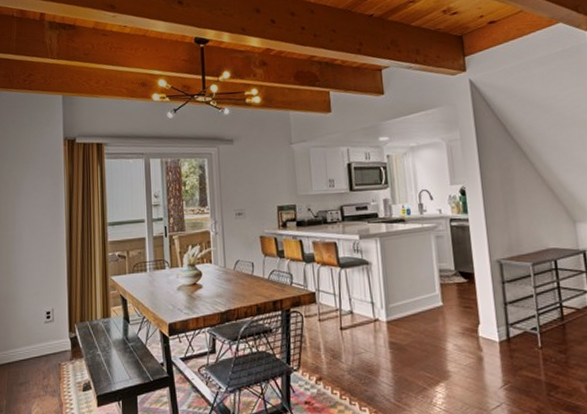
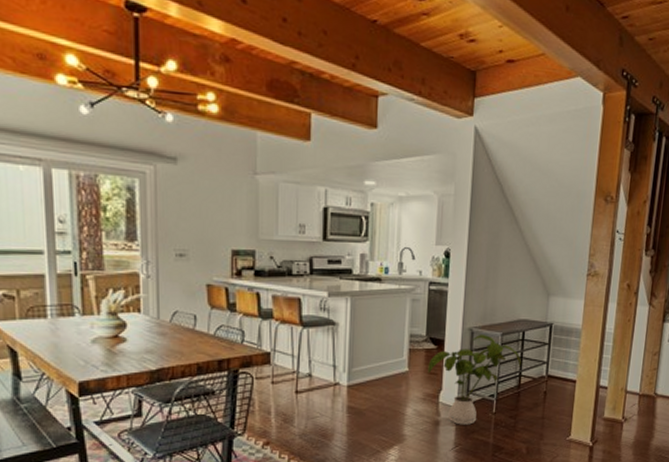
house plant: none [461,265,560,361] -> present [428,334,521,425]

